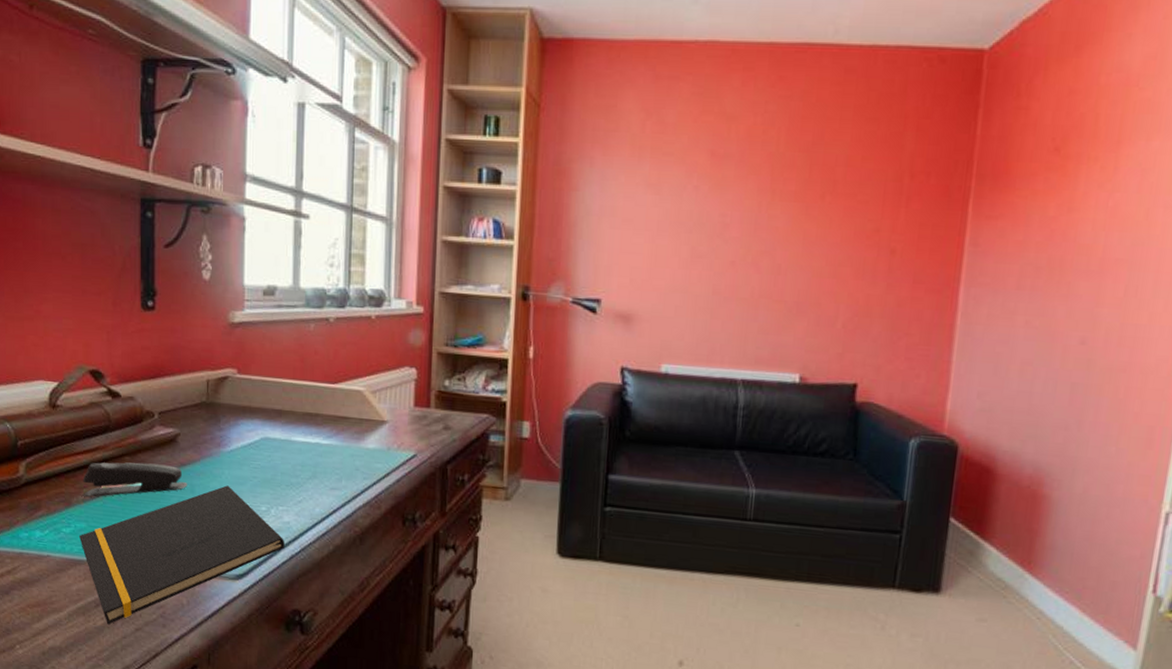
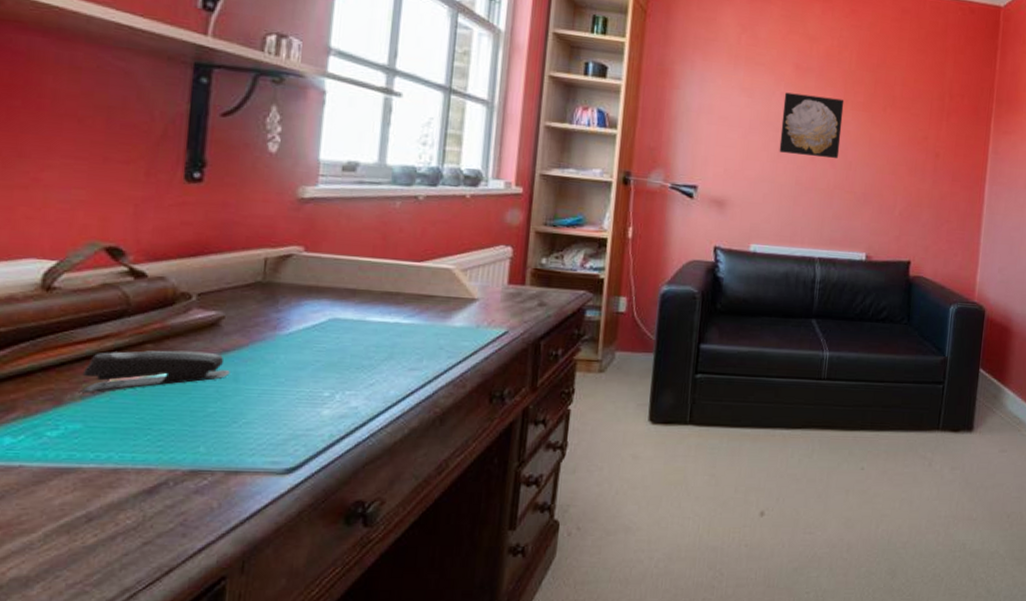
notepad: present [79,485,286,624] -> none [70,371,351,541]
wall art: none [692,185,771,262] -> present [779,92,844,159]

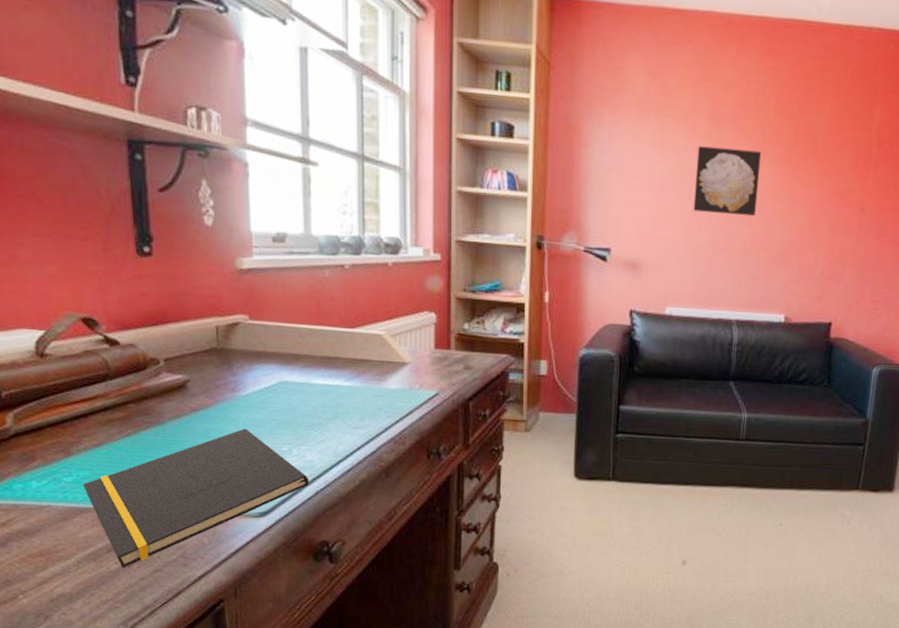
notepad: none [70,371,351,541] -> present [83,428,310,568]
stapler: present [80,350,230,394] -> none [82,409,202,446]

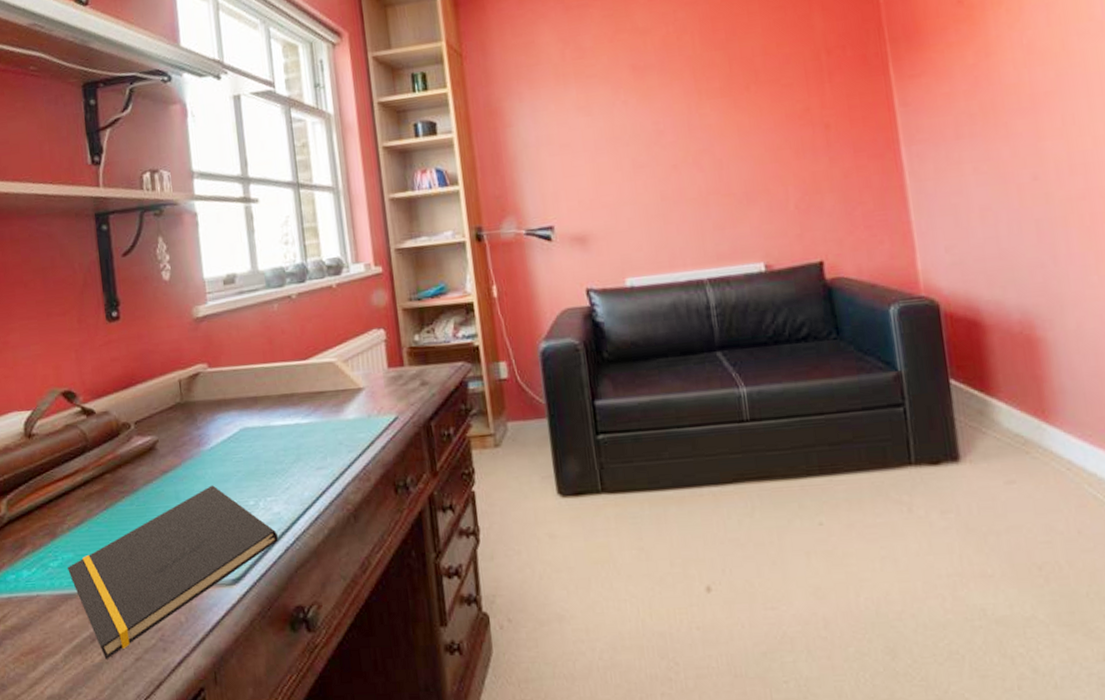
wall art: present [693,146,762,217] -> none [626,90,705,168]

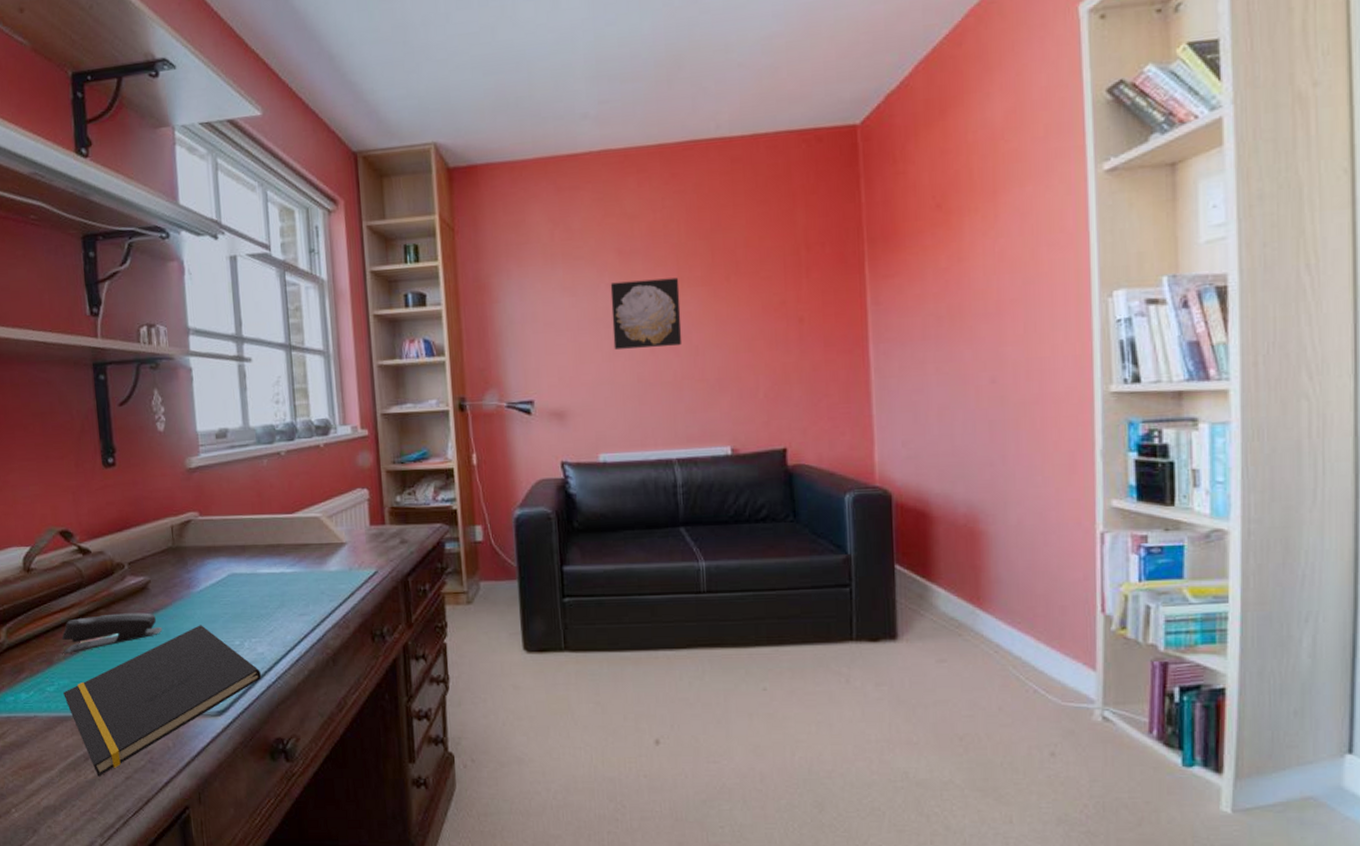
stapler: none [65,475,172,526] -> present [61,613,163,655]
wall art: none [626,90,705,168] -> present [610,277,682,349]

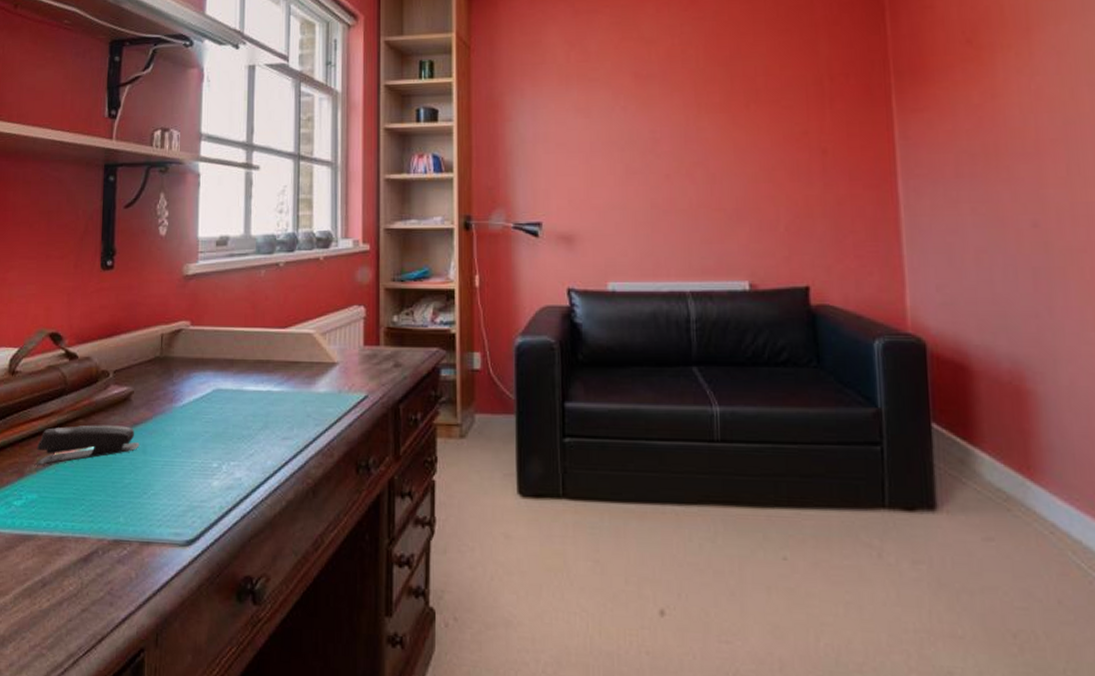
notepad: present [63,625,262,776] -> none [30,443,237,606]
wall art: present [610,277,682,349] -> none [625,103,699,174]

